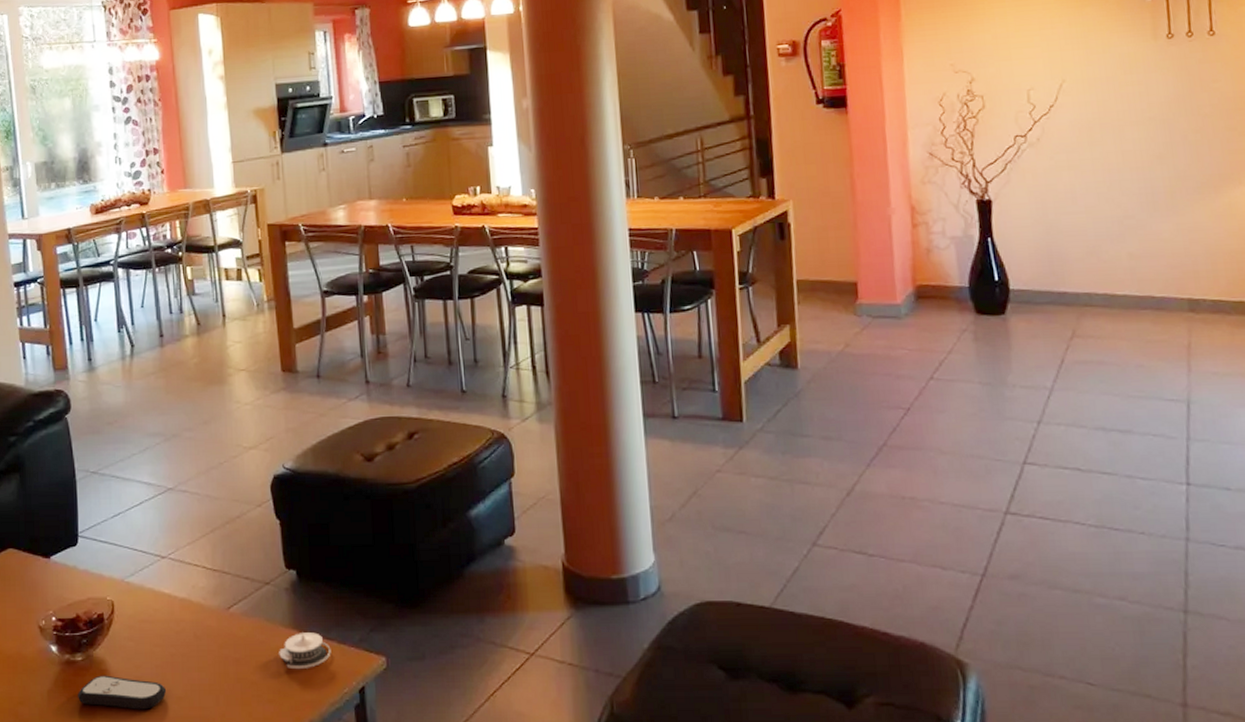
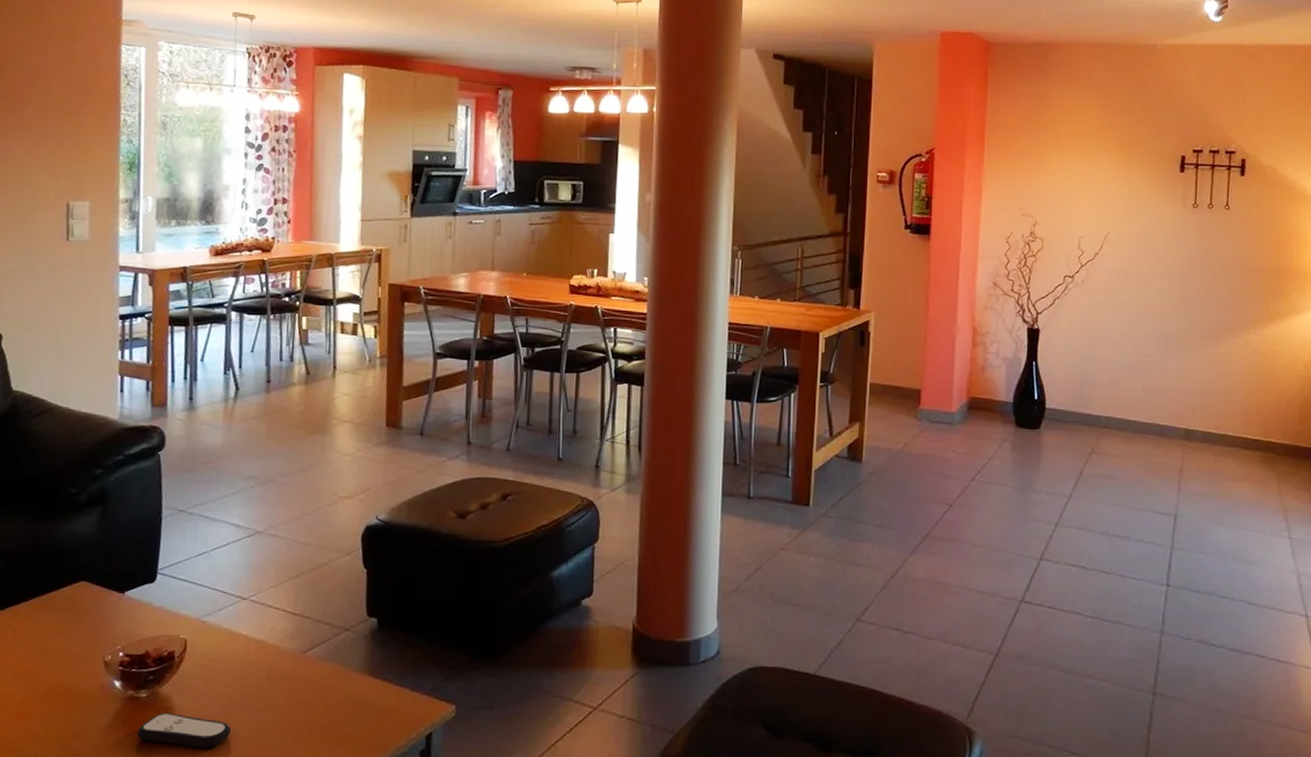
architectural model: present [279,632,331,670] -> none [350,679,403,715]

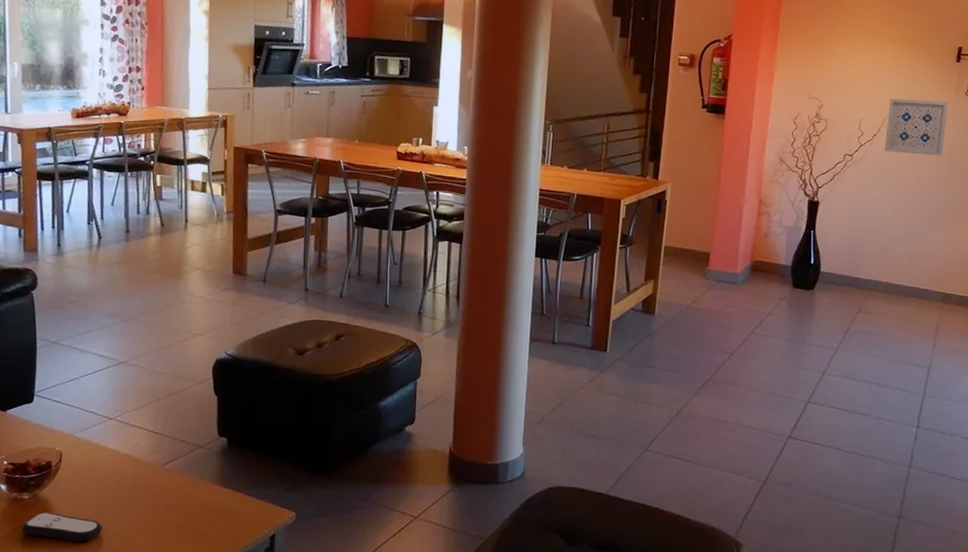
wall art: none [1108,213,1175,275] -> present [884,98,949,156]

